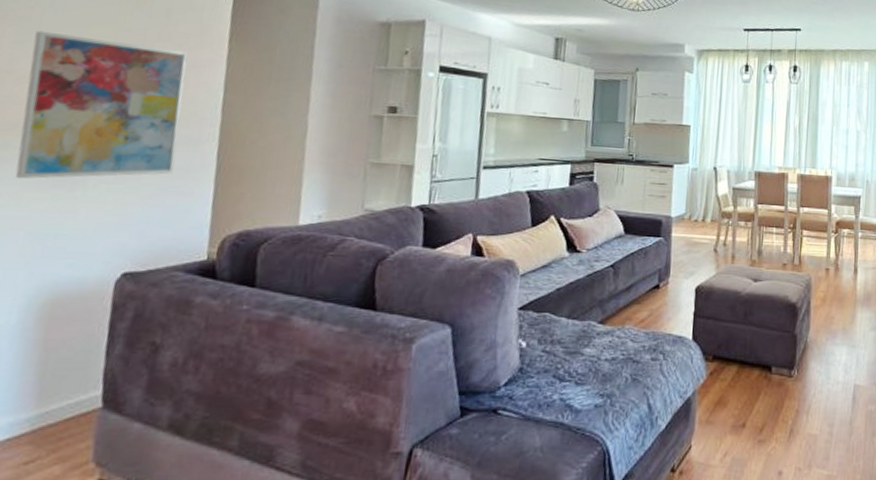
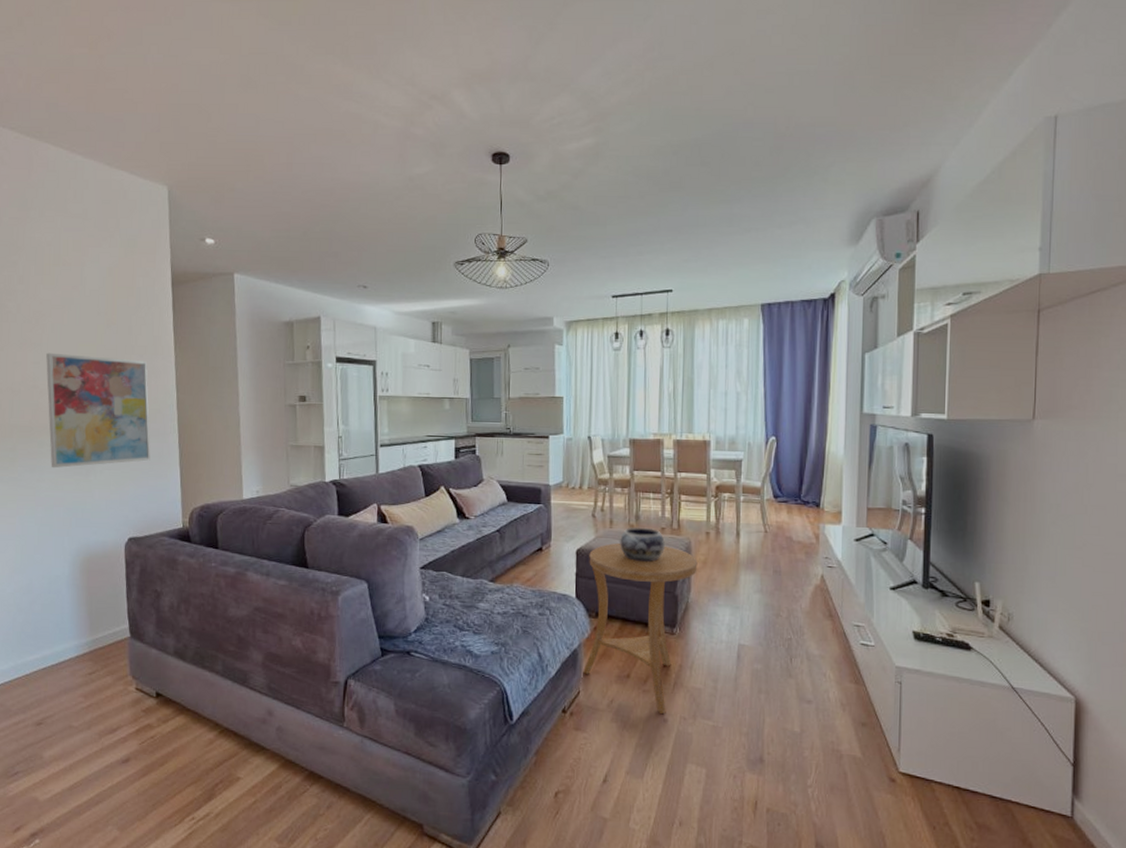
side table: none [696,279,817,465] -> present [583,542,698,714]
decorative bowl: none [740,262,786,299] -> present [619,527,665,562]

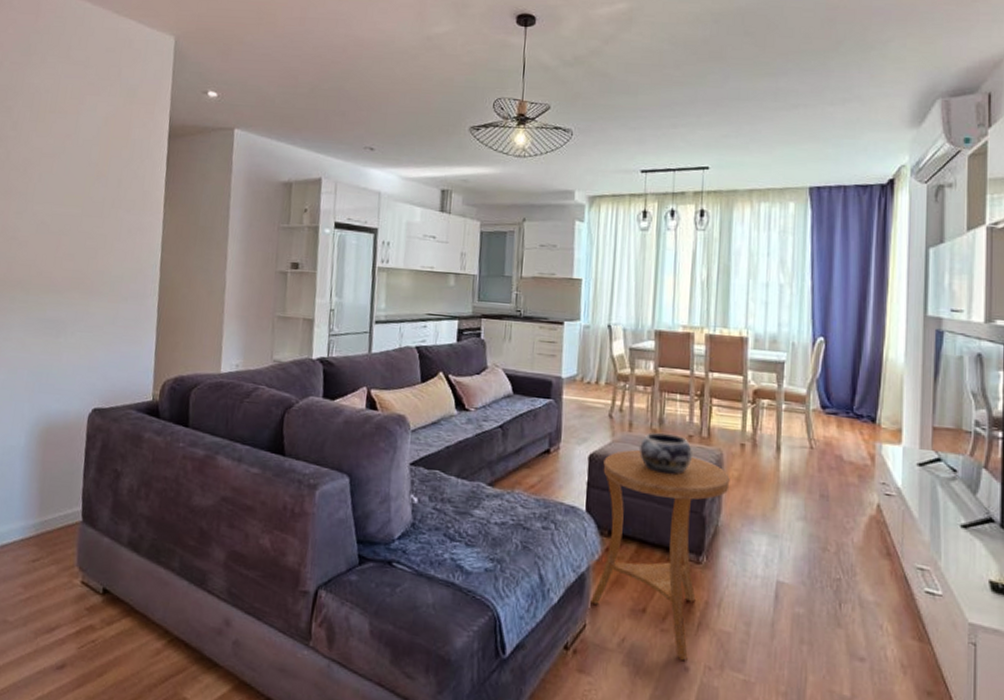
wall art: present [46,352,151,468] -> none [20,202,134,327]

